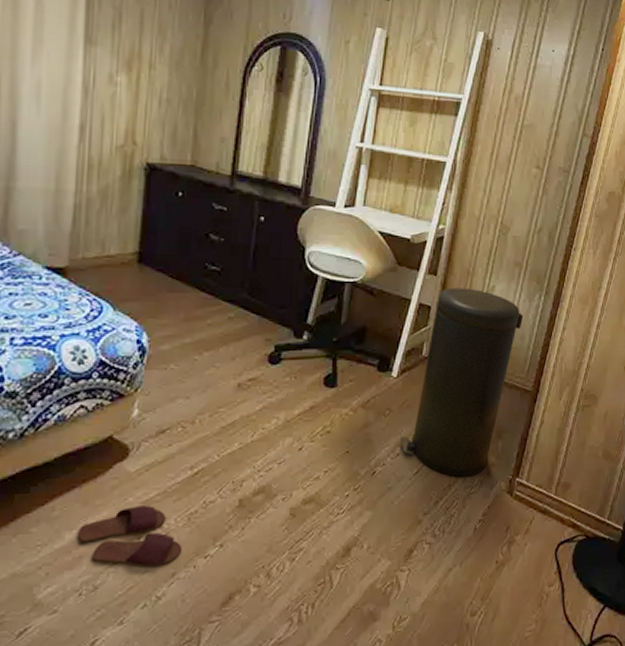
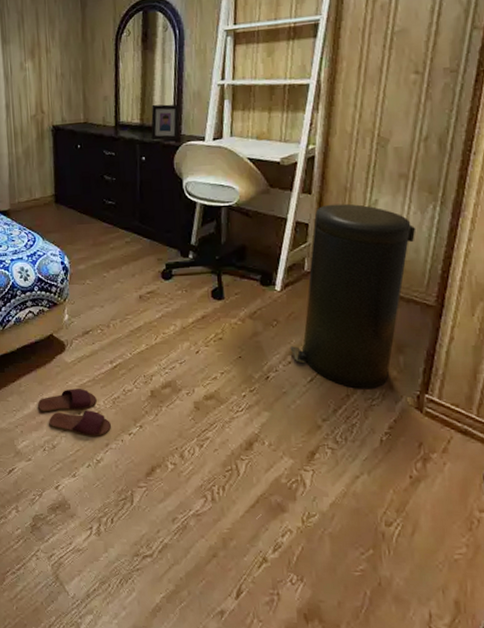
picture frame: none [274,156,311,202] -> present [151,104,180,141]

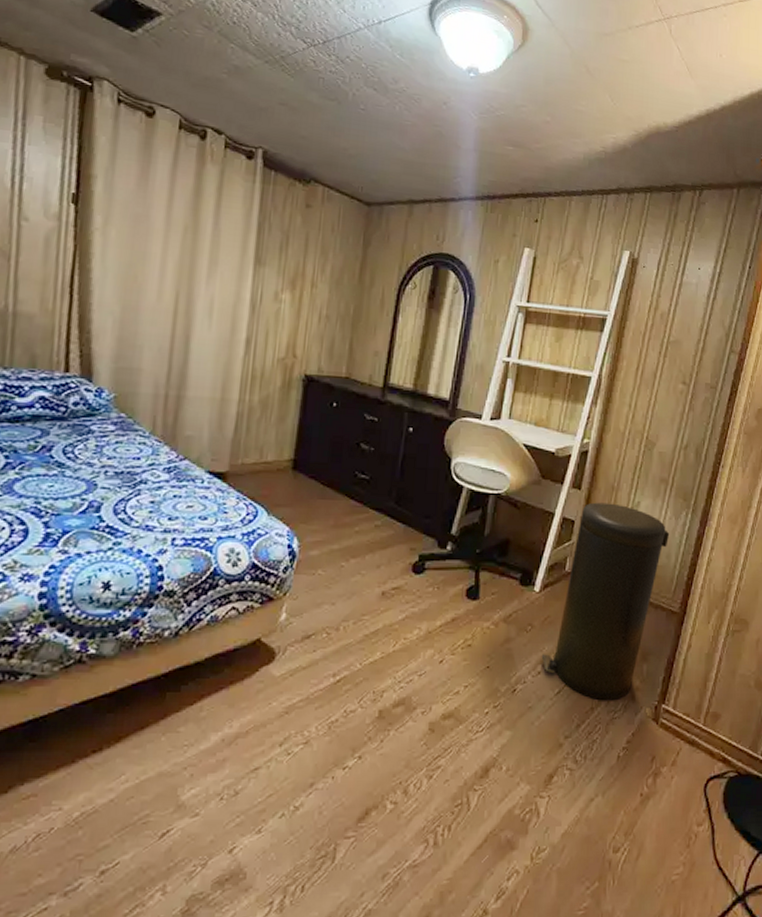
slippers: present [38,389,111,436] -> none [223,711,321,775]
picture frame: present [151,104,180,141] -> none [423,370,460,414]

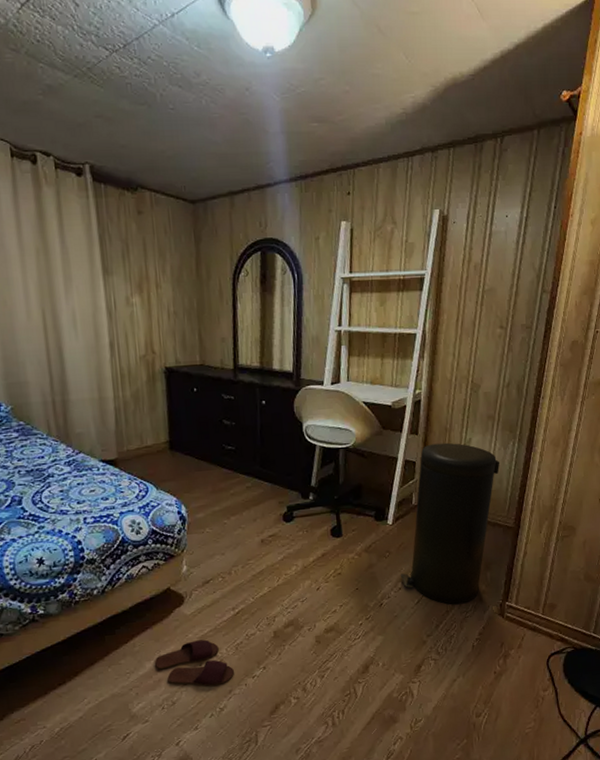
slippers: none [223,711,321,775] -> present [155,639,234,687]

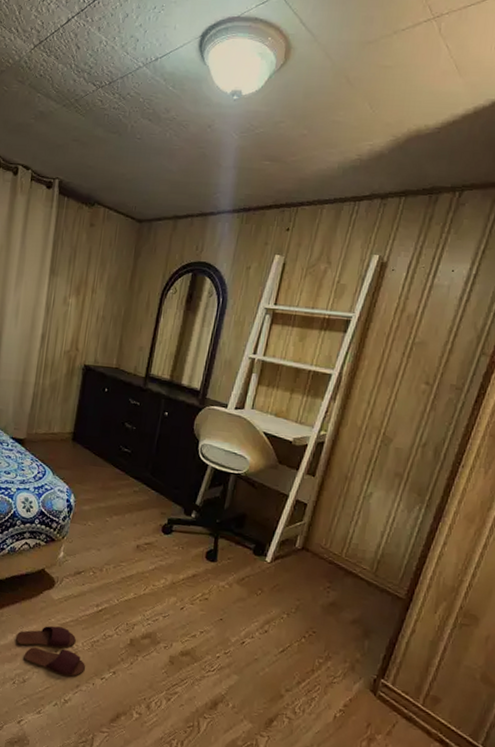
pedal bin: present [400,442,500,605] -> none [268,489,401,668]

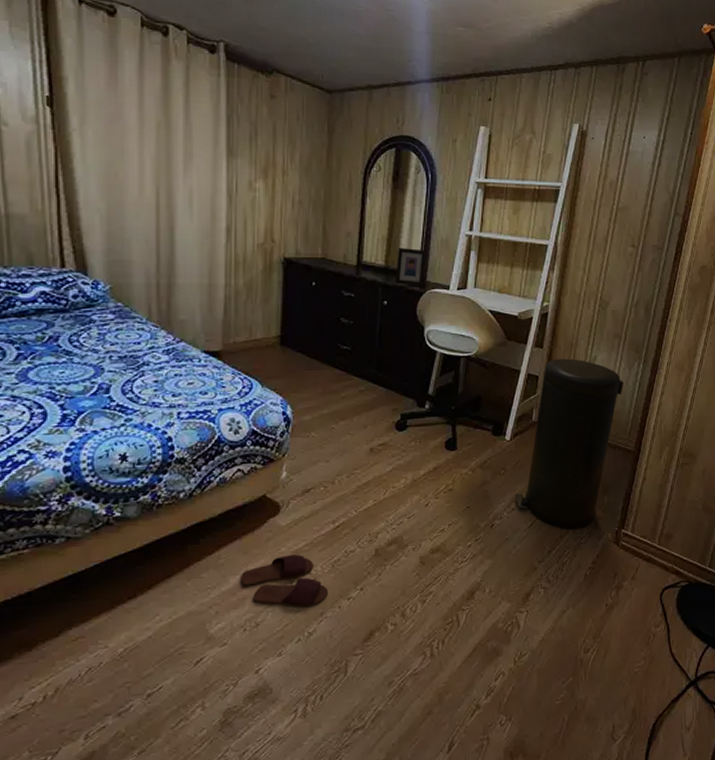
picture frame: none [177,364,210,403] -> present [395,247,427,286]
pedal bin: none [268,489,401,668] -> present [514,358,624,530]

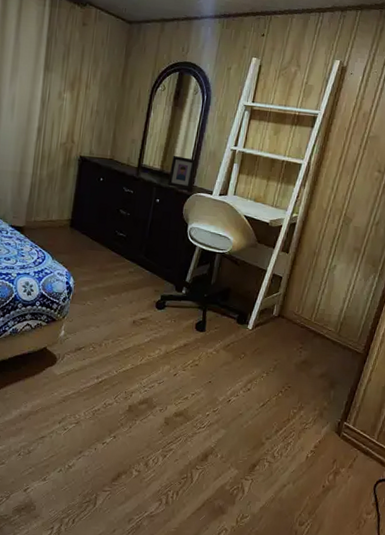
slippers: present [241,554,328,607] -> none [20,399,87,444]
pedal bin: present [514,358,624,530] -> none [251,263,359,416]

